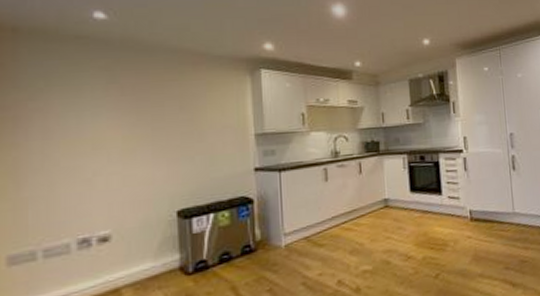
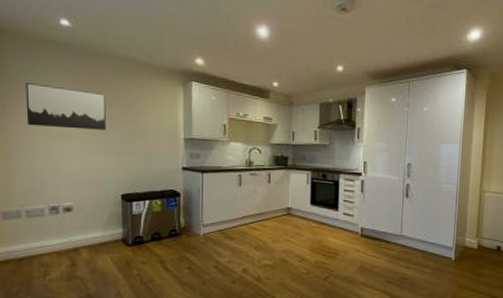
wall art: none [46,88,155,140] -> present [25,83,106,130]

